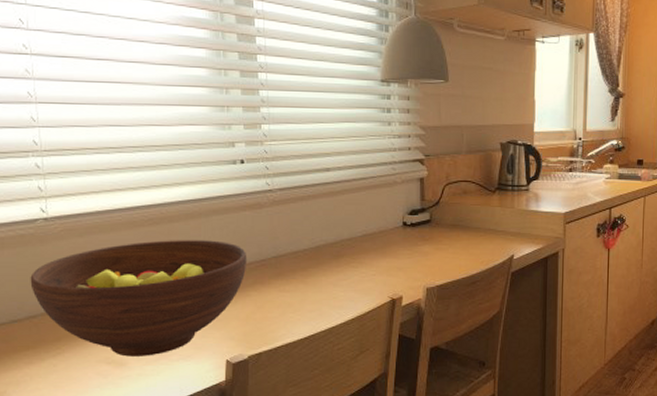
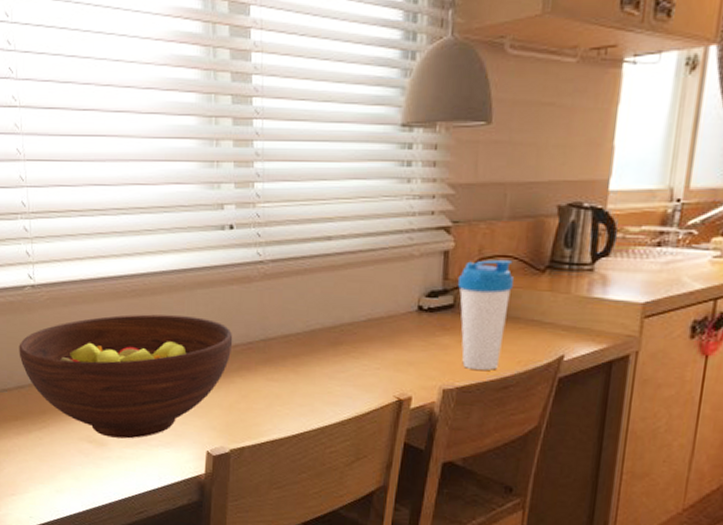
water bottle: none [433,183,473,270] -> present [458,259,513,370]

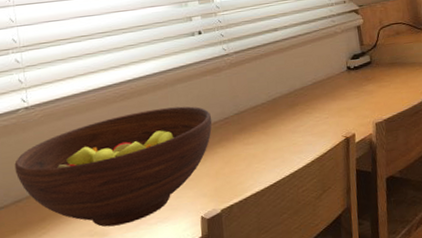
water bottle: present [458,259,513,370] -> none [370,25,409,105]

